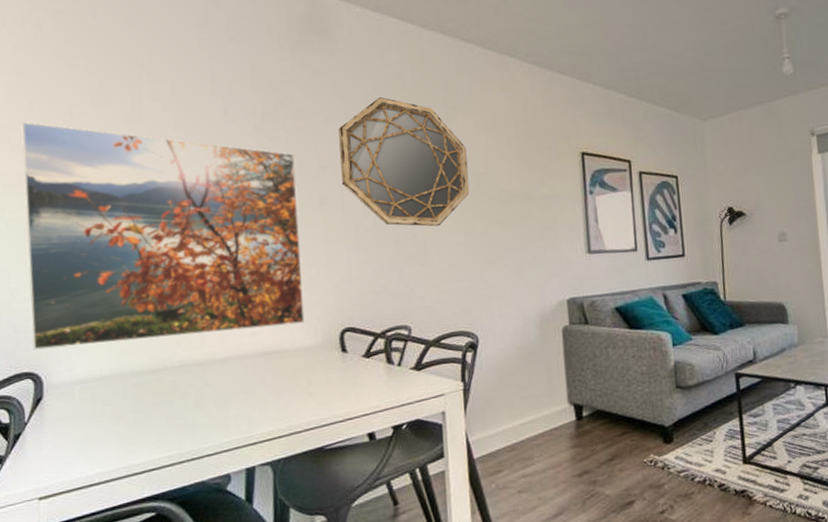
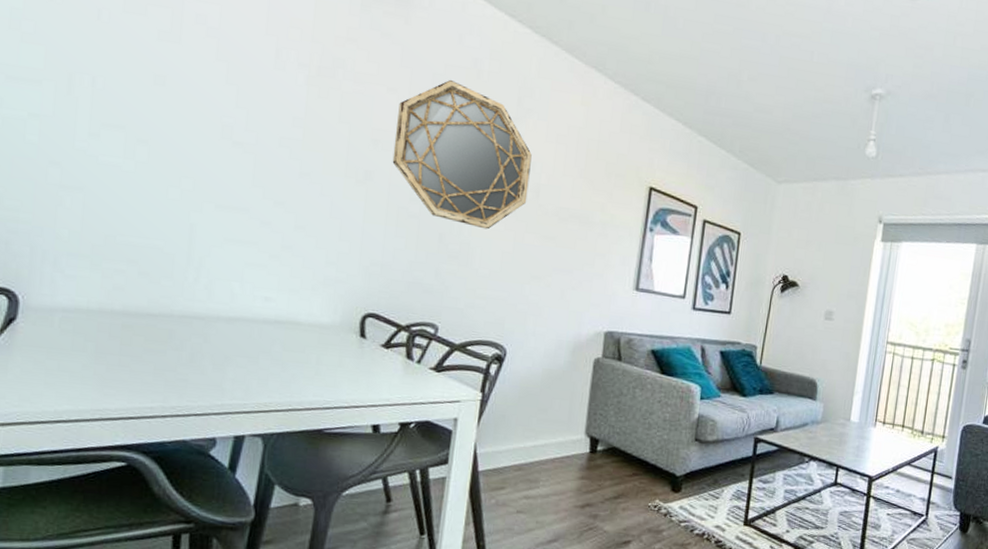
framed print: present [21,121,305,351] -> none [13,9,346,300]

